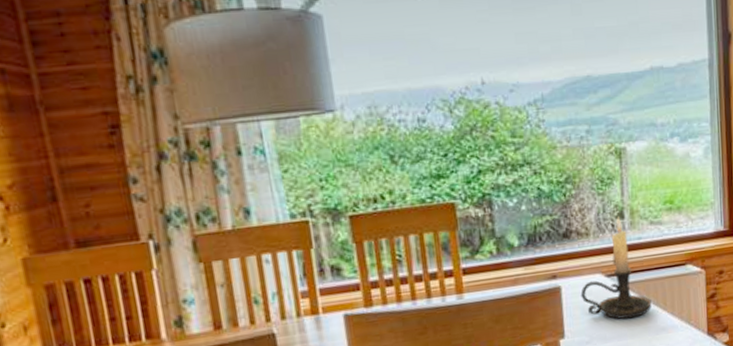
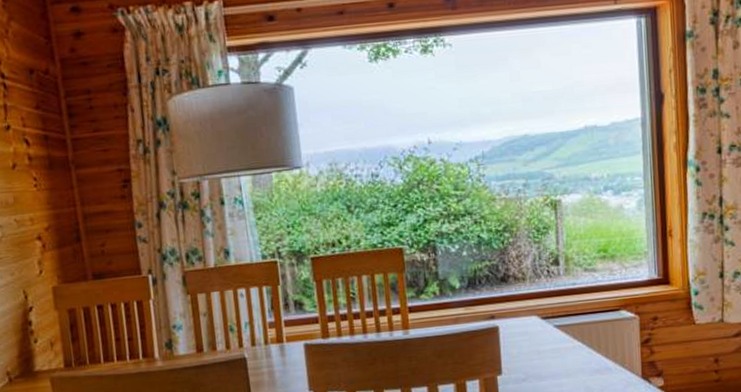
candle holder: present [580,217,652,319] -> none [517,263,586,360]

